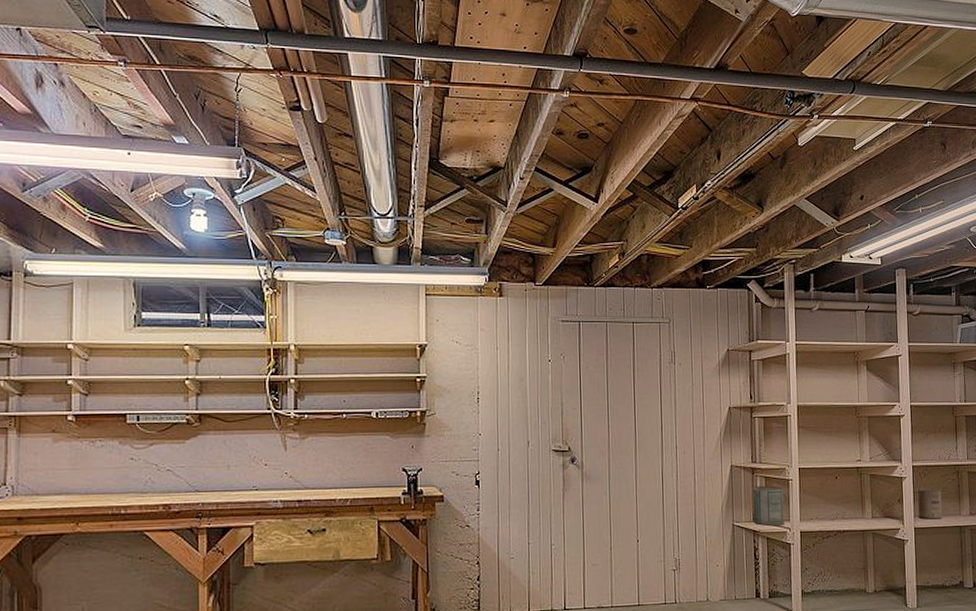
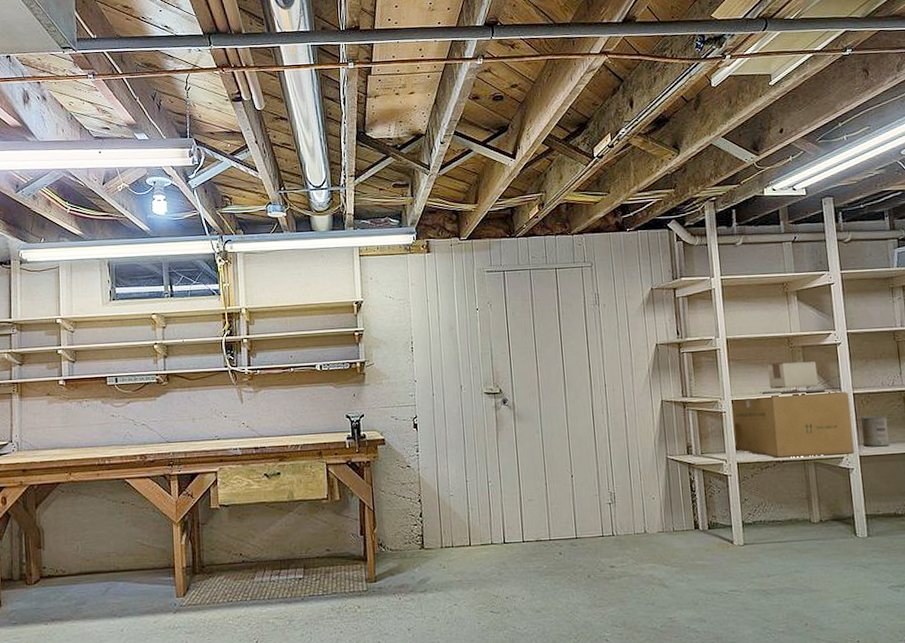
paint can: present [752,485,787,526] -> none [685,418,721,459]
box: none [799,460,910,528] -> present [732,390,855,458]
box: none [834,431,882,459] -> present [767,361,819,389]

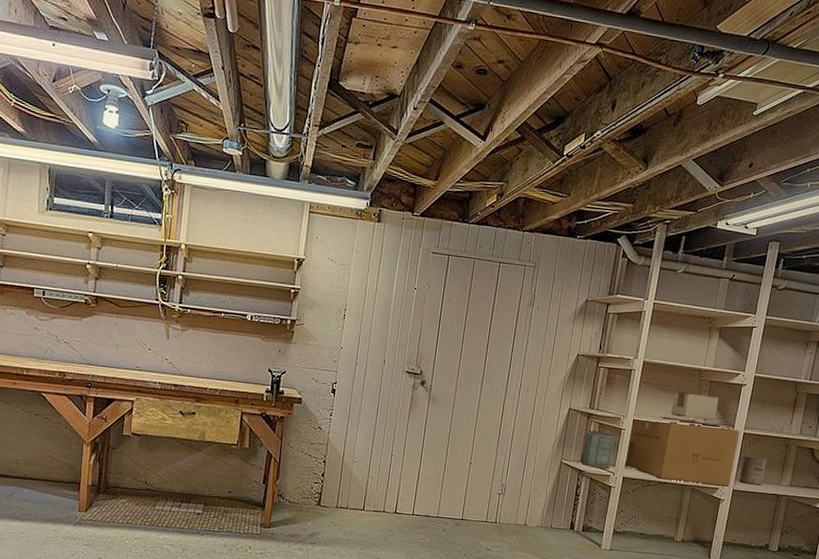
paint can: none [685,418,721,459] -> present [581,430,617,470]

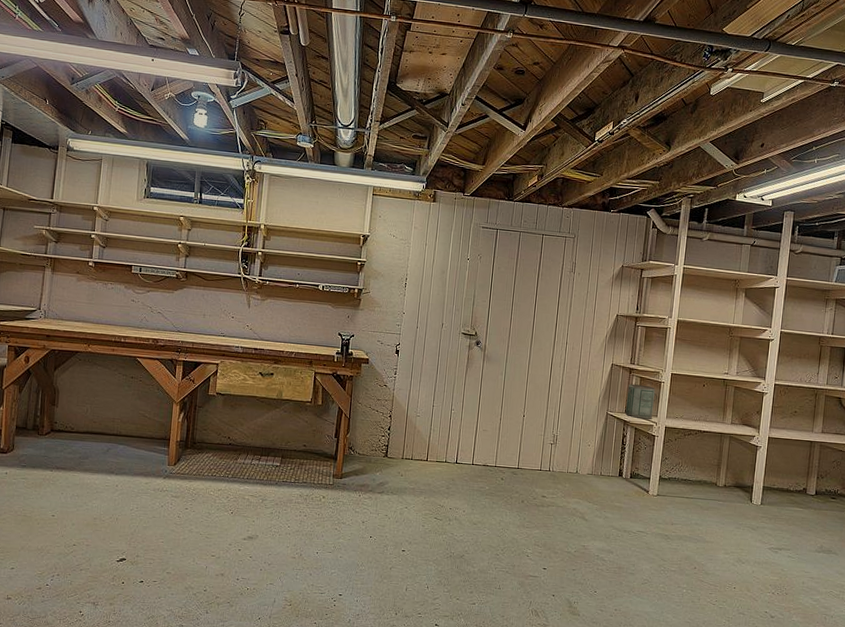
box: present [625,416,740,487] -> none [666,370,771,434]
box: present [670,391,719,421] -> none [705,347,749,373]
paint can: present [738,455,767,486] -> none [773,404,799,434]

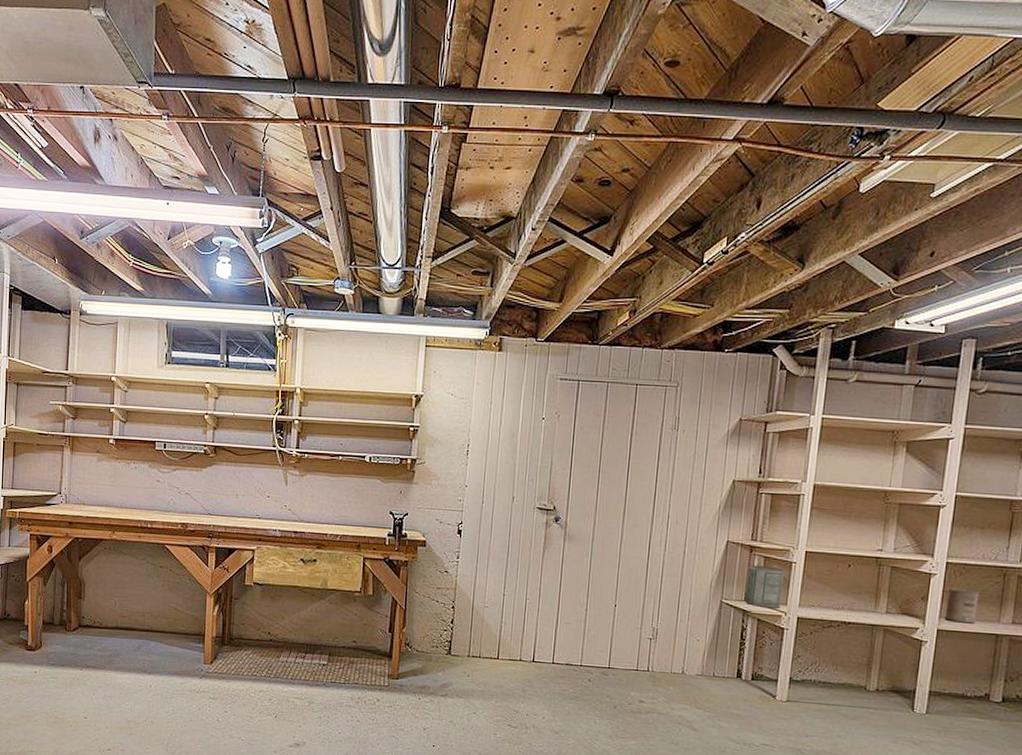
paint can: none [773,404,799,434] -> present [944,588,980,625]

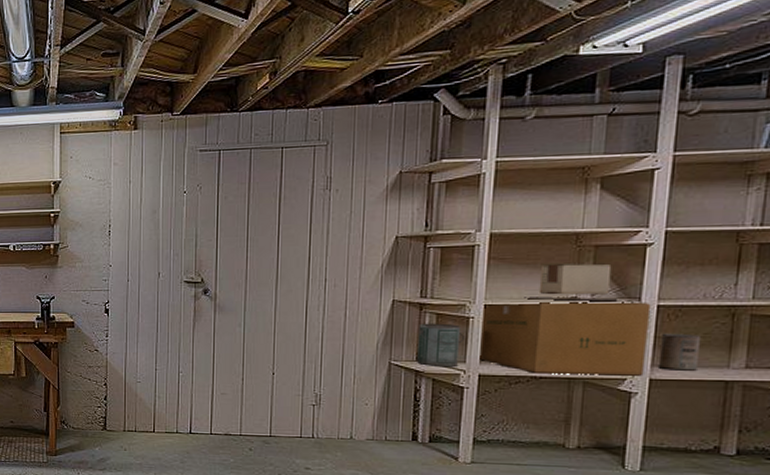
box: none [799,546,942,626] -> present [479,297,651,376]
box: none [851,517,912,549] -> present [538,263,612,295]

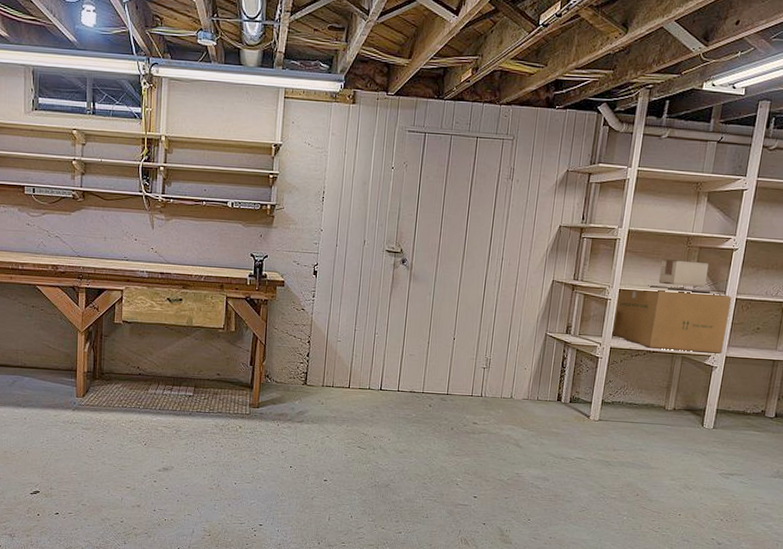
paint can: present [417,323,464,368] -> none [566,301,603,341]
paint can: present [657,333,702,372] -> none [732,320,762,352]

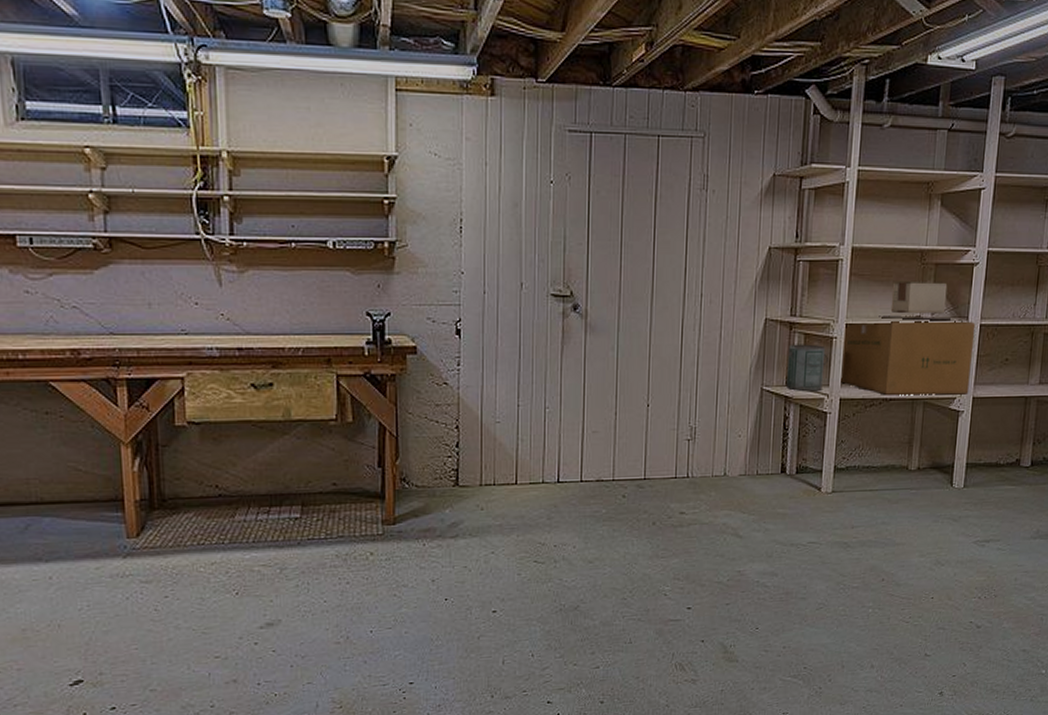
paint can: none [566,301,603,341] -> present [786,344,828,392]

